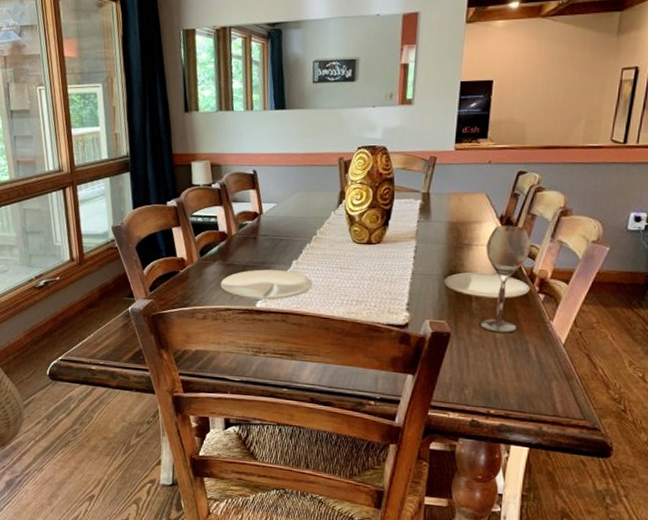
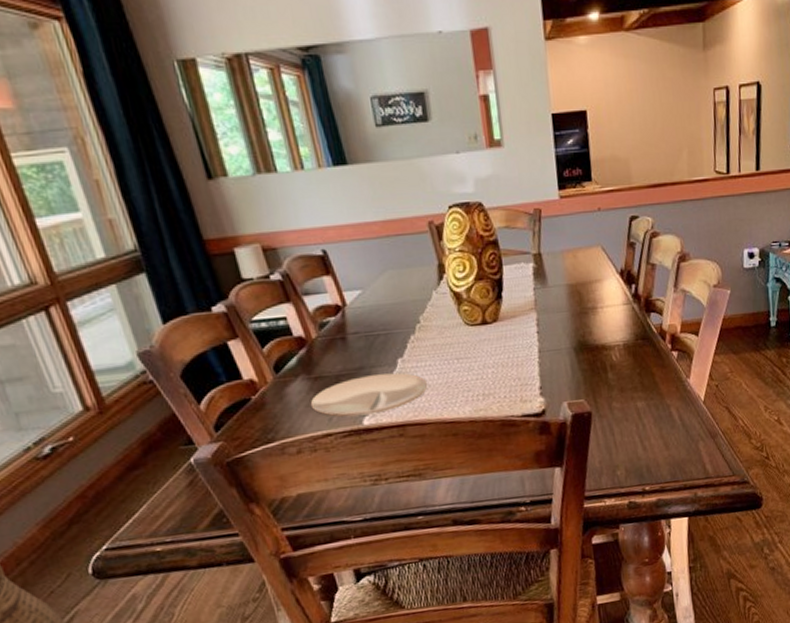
plate: present [445,272,530,299] -> none [575,336,662,367]
wineglass: present [479,225,530,334] -> none [611,279,657,403]

